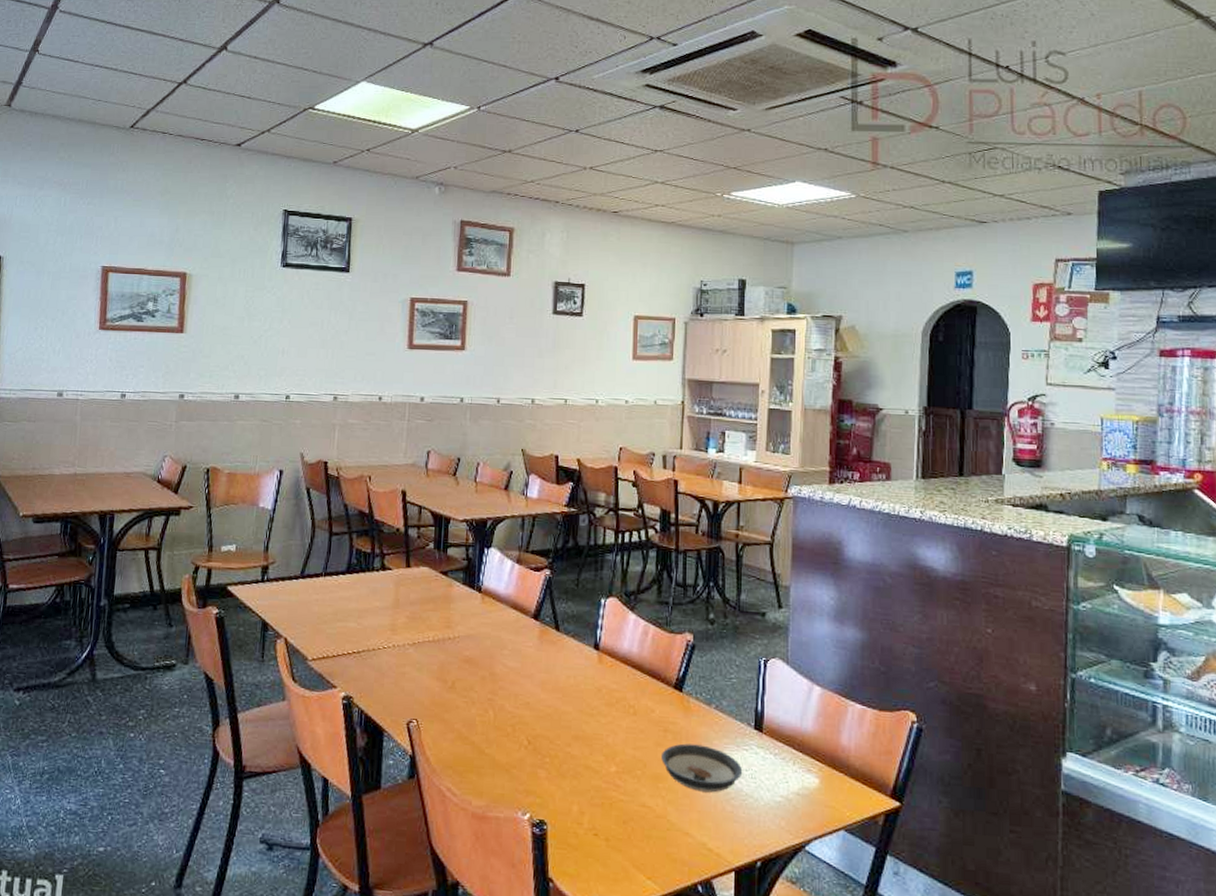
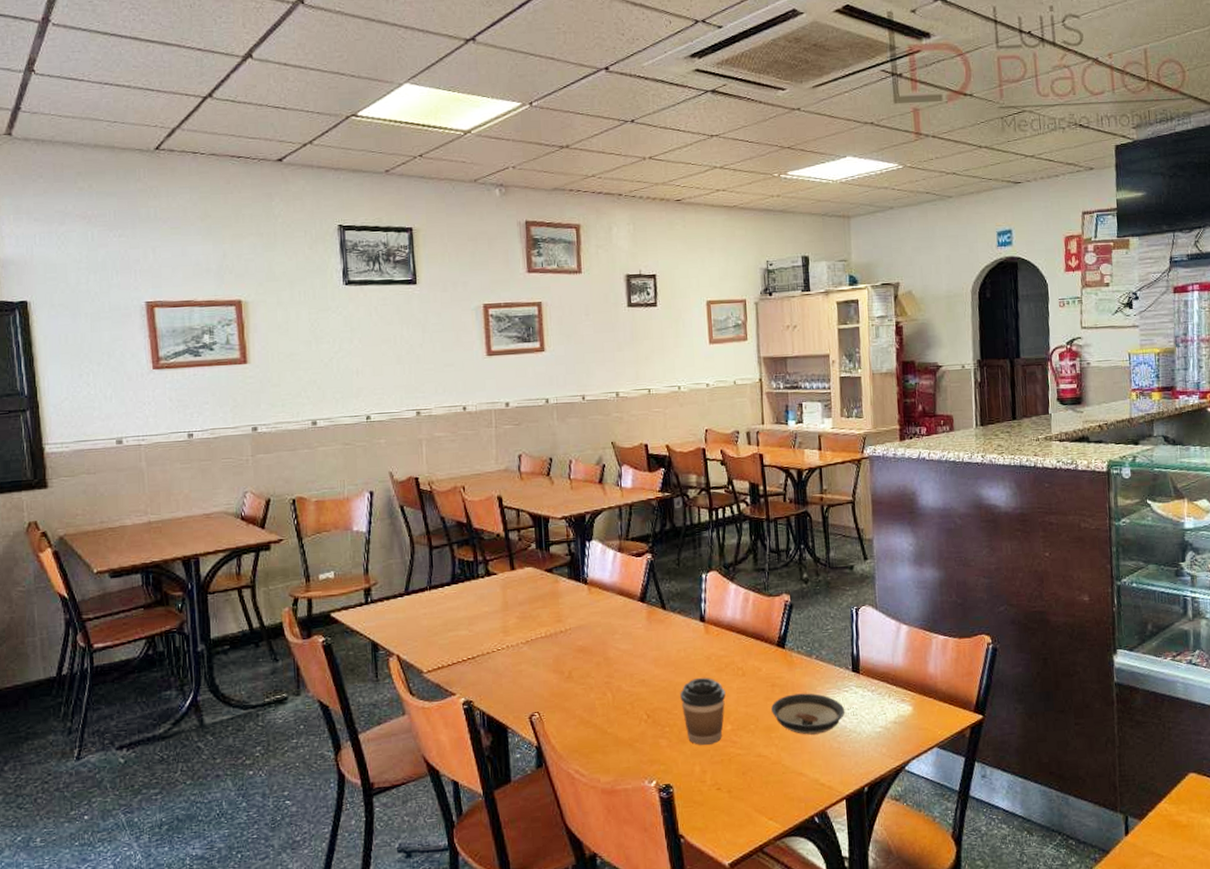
coffee cup: none [565,709,613,784] -> present [680,677,726,745]

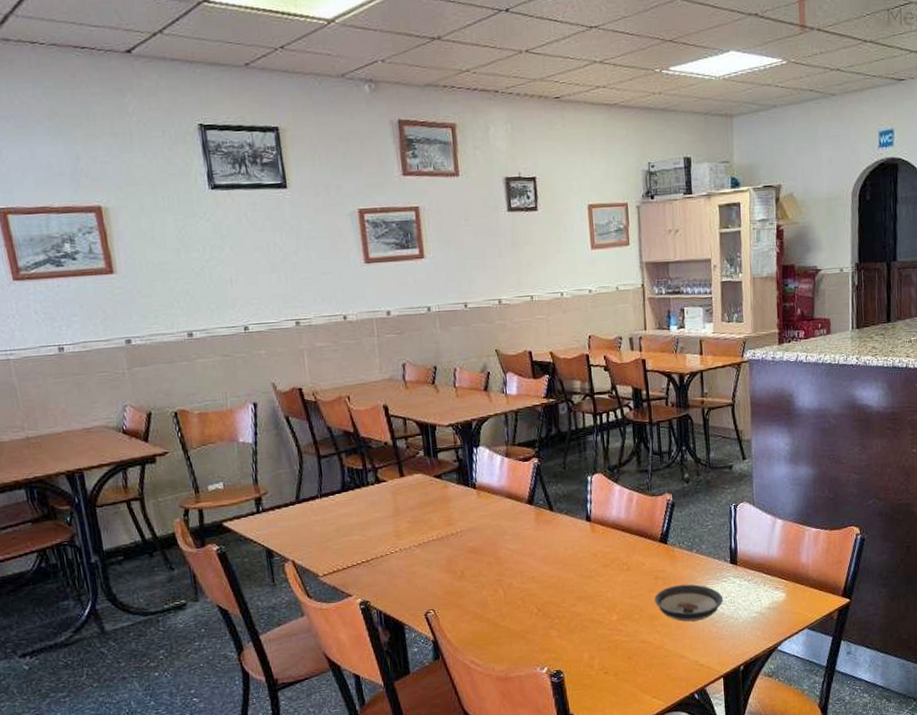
coffee cup: present [680,677,726,745] -> none [568,572,612,634]

